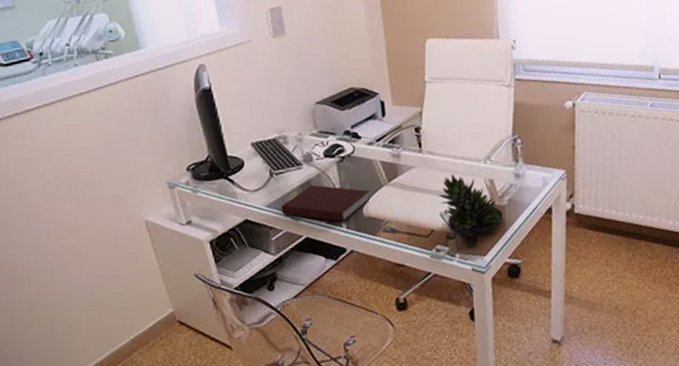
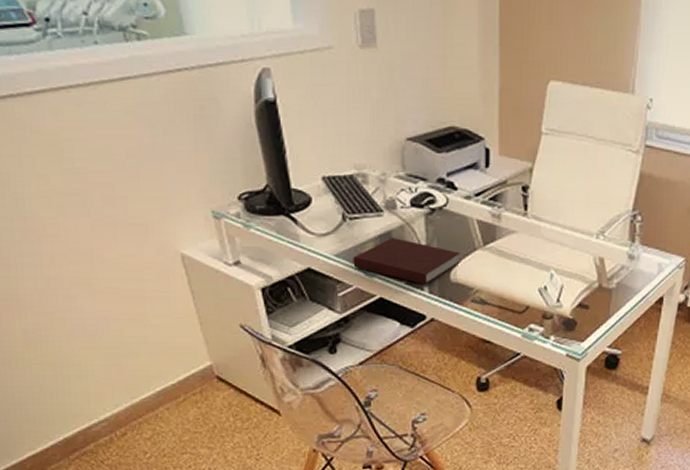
succulent plant: present [439,174,503,234] -> none [540,246,609,318]

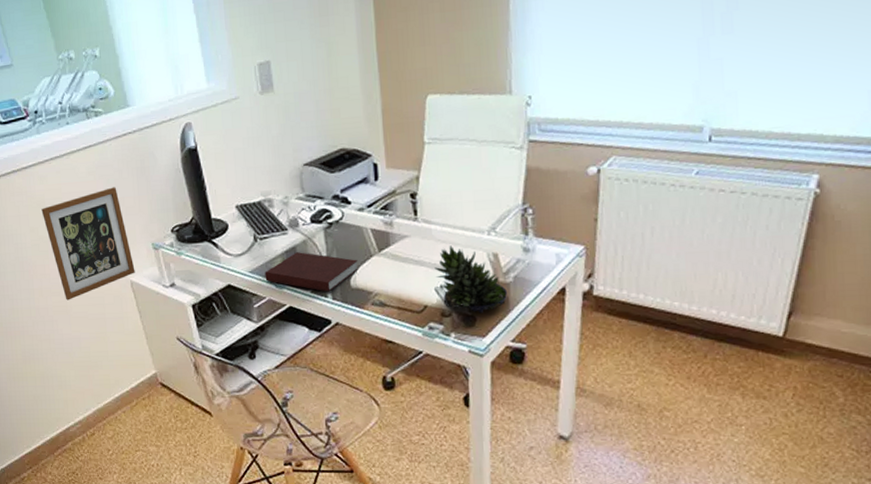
picture frame: none [54,135,188,272] -> present [41,187,135,301]
succulent plant: none [540,246,609,318] -> present [434,245,507,313]

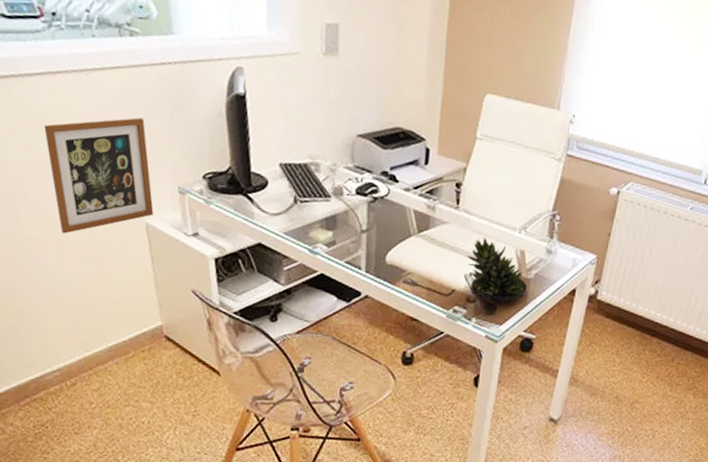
notebook: present [265,252,358,292] -> none [299,221,397,265]

